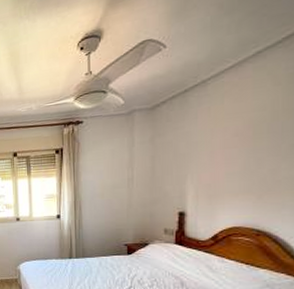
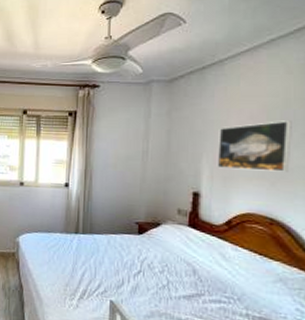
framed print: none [202,133,280,187] -> present [217,121,292,172]

